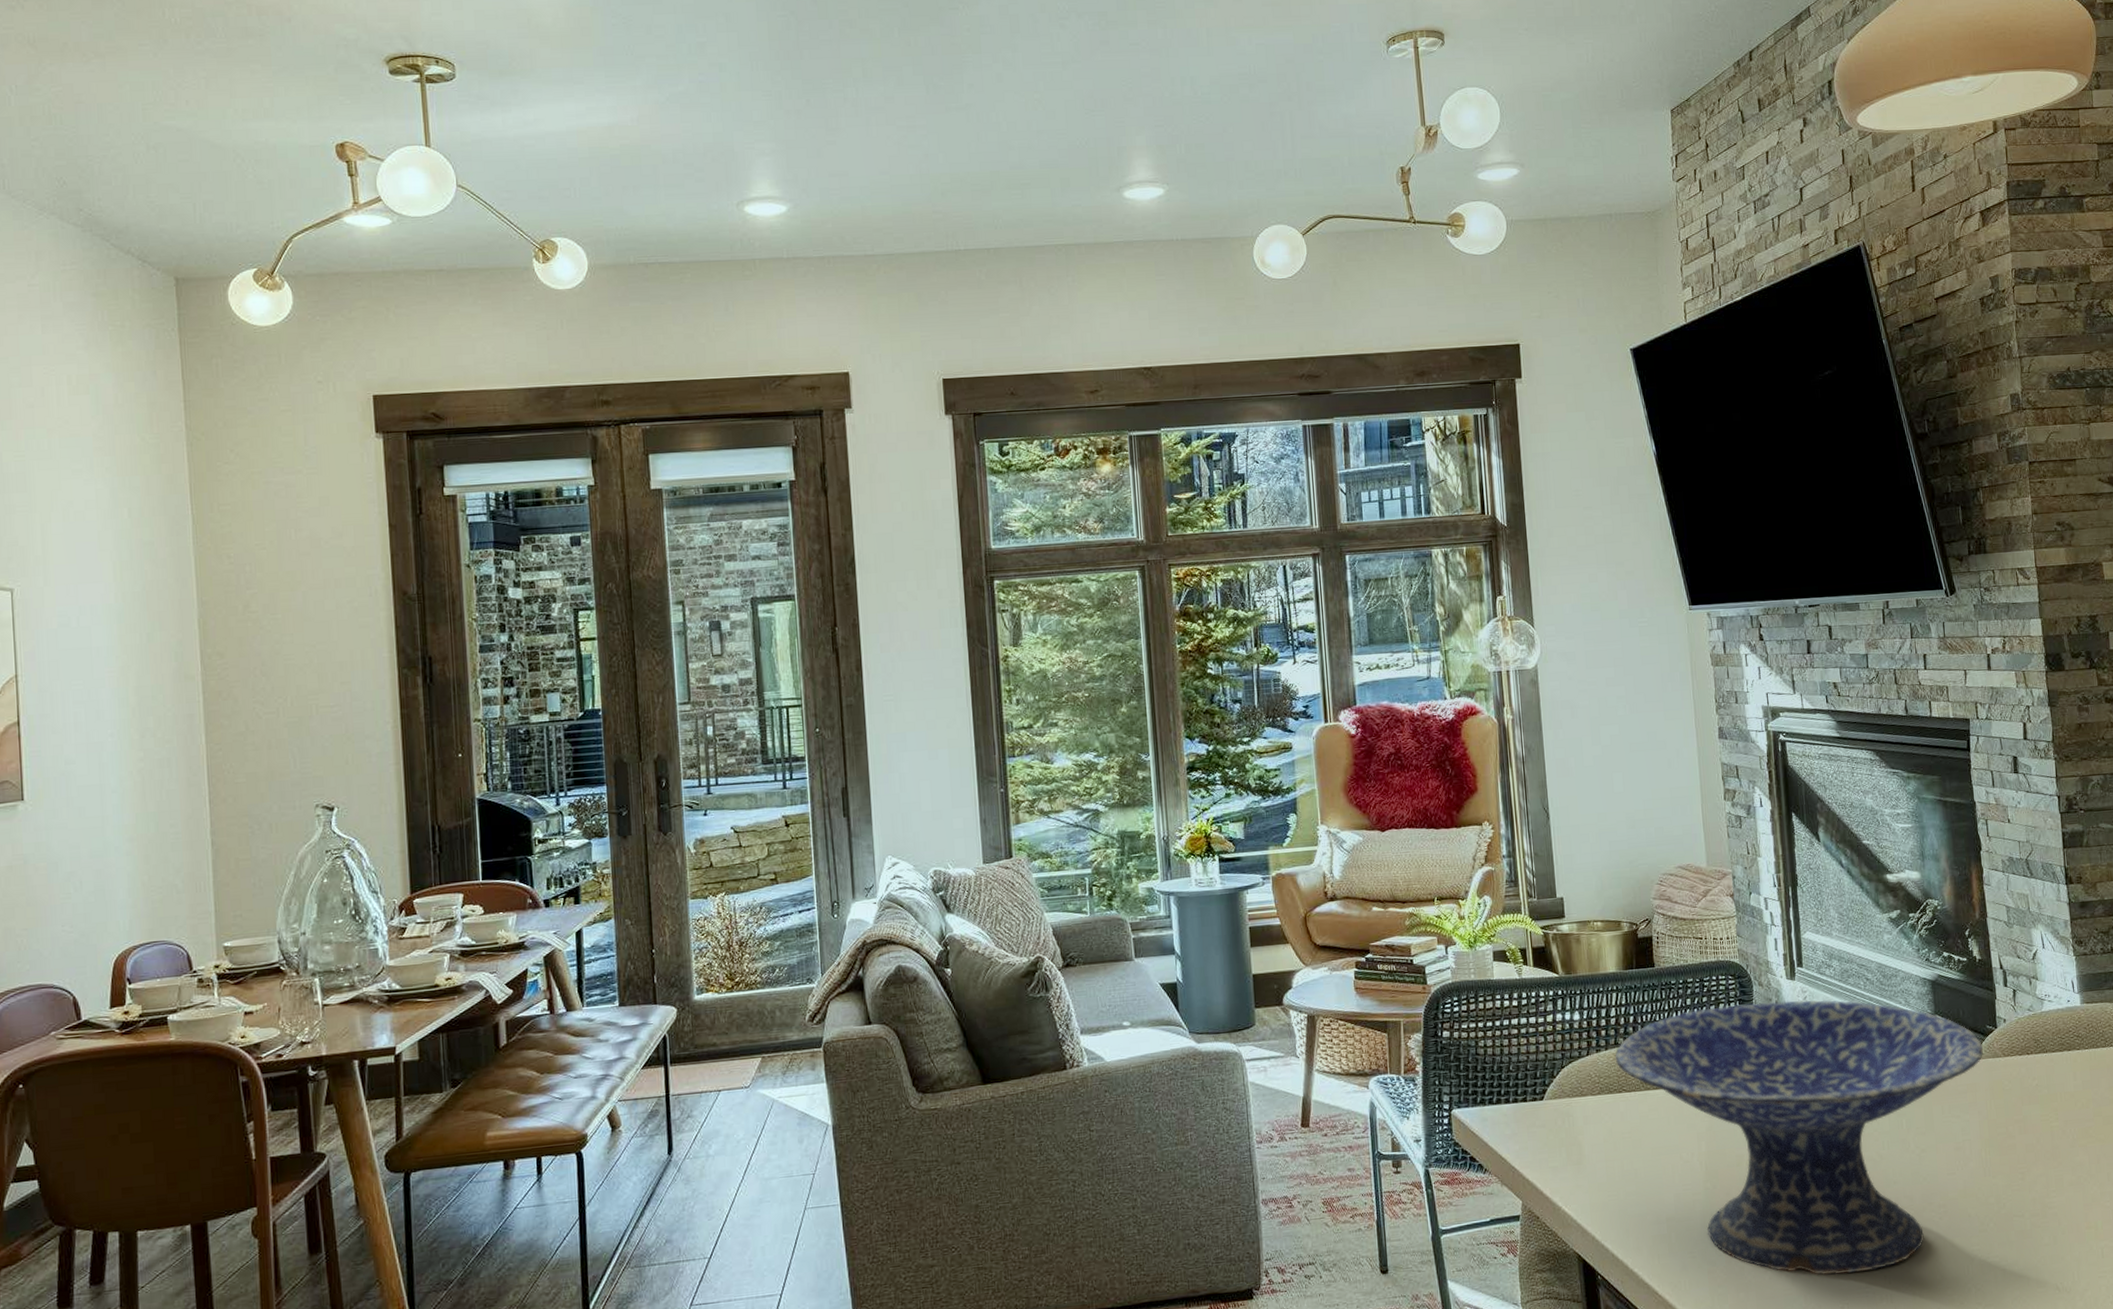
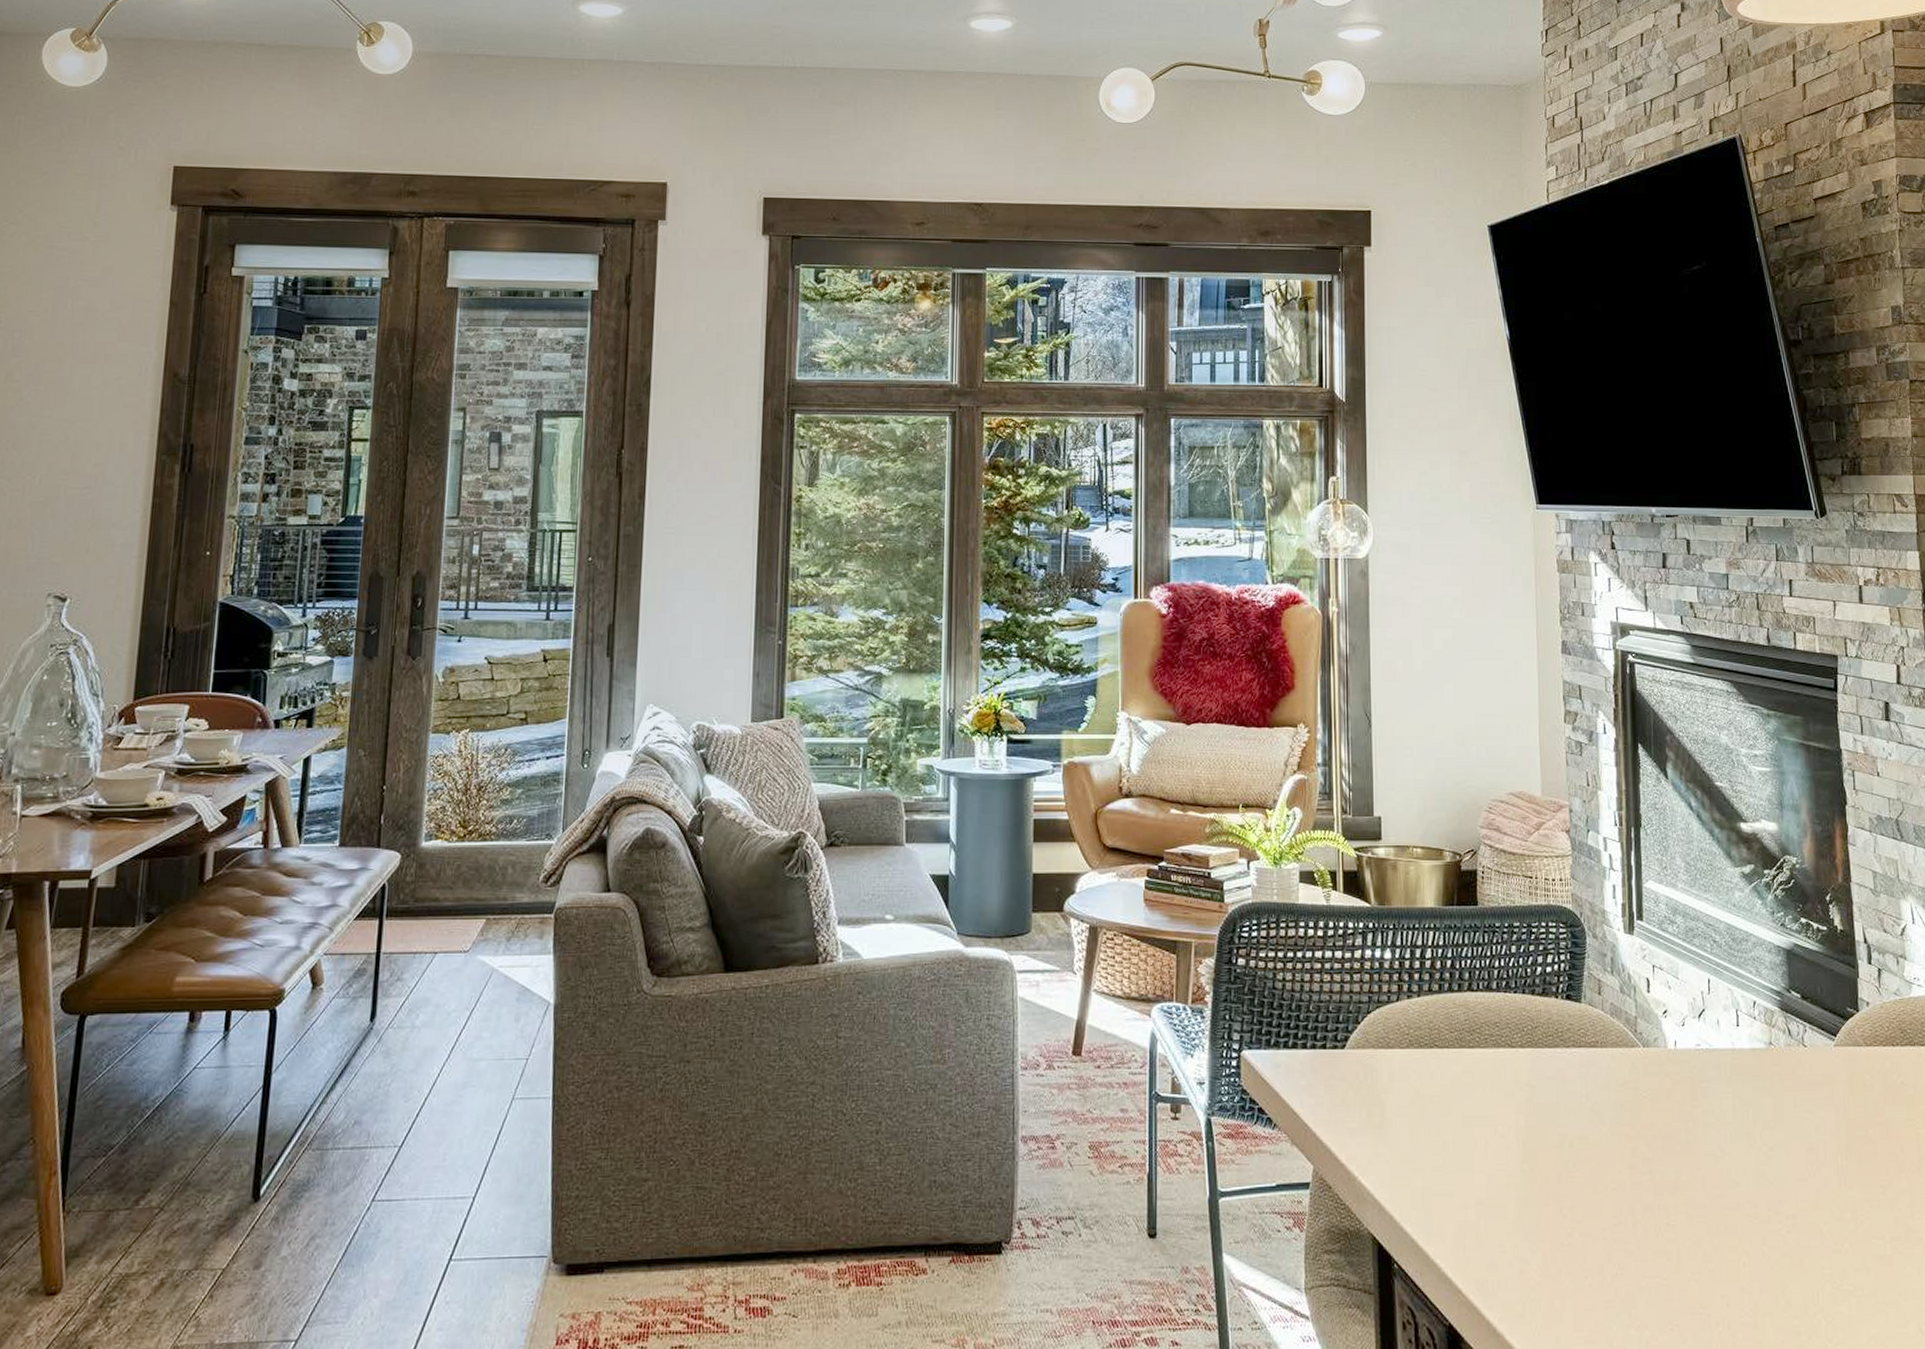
decorative bowl: present [1615,1000,1984,1275] -> none [1428,957,1843,1289]

